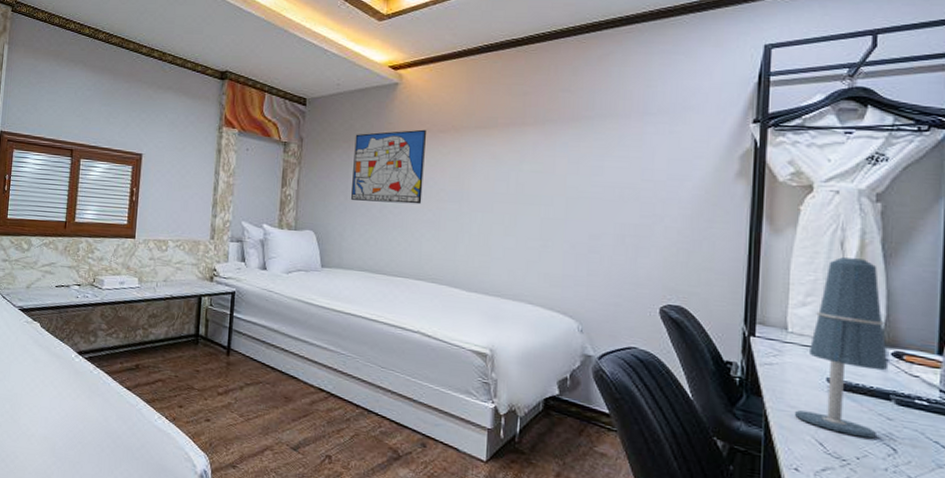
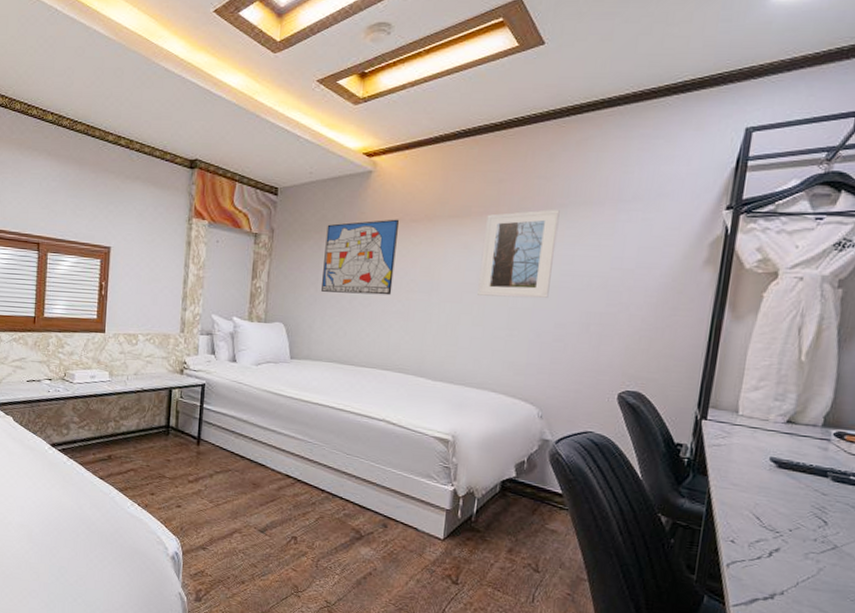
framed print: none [508,122,586,209] -> present [477,210,560,299]
desk lamp: present [795,257,889,439] -> none [737,343,831,512]

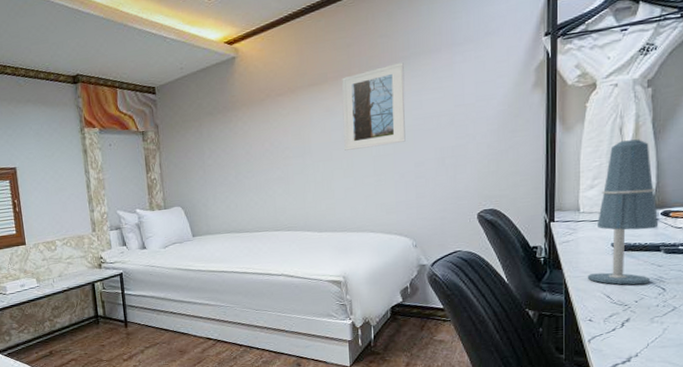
wall art: present [321,219,399,295] -> none [204,96,271,173]
desk lamp: none [737,343,831,512] -> present [588,139,659,285]

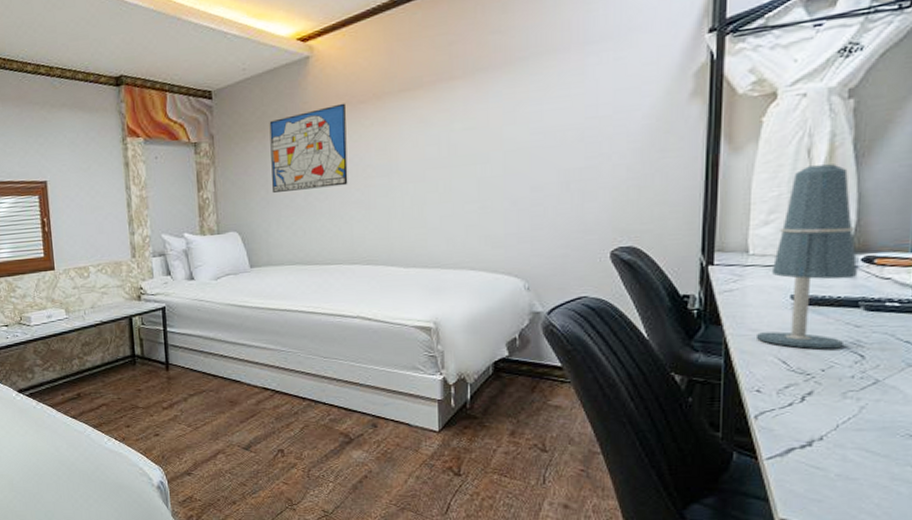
wall art: none [204,96,271,173] -> present [269,103,348,193]
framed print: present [342,62,406,151] -> none [440,64,521,170]

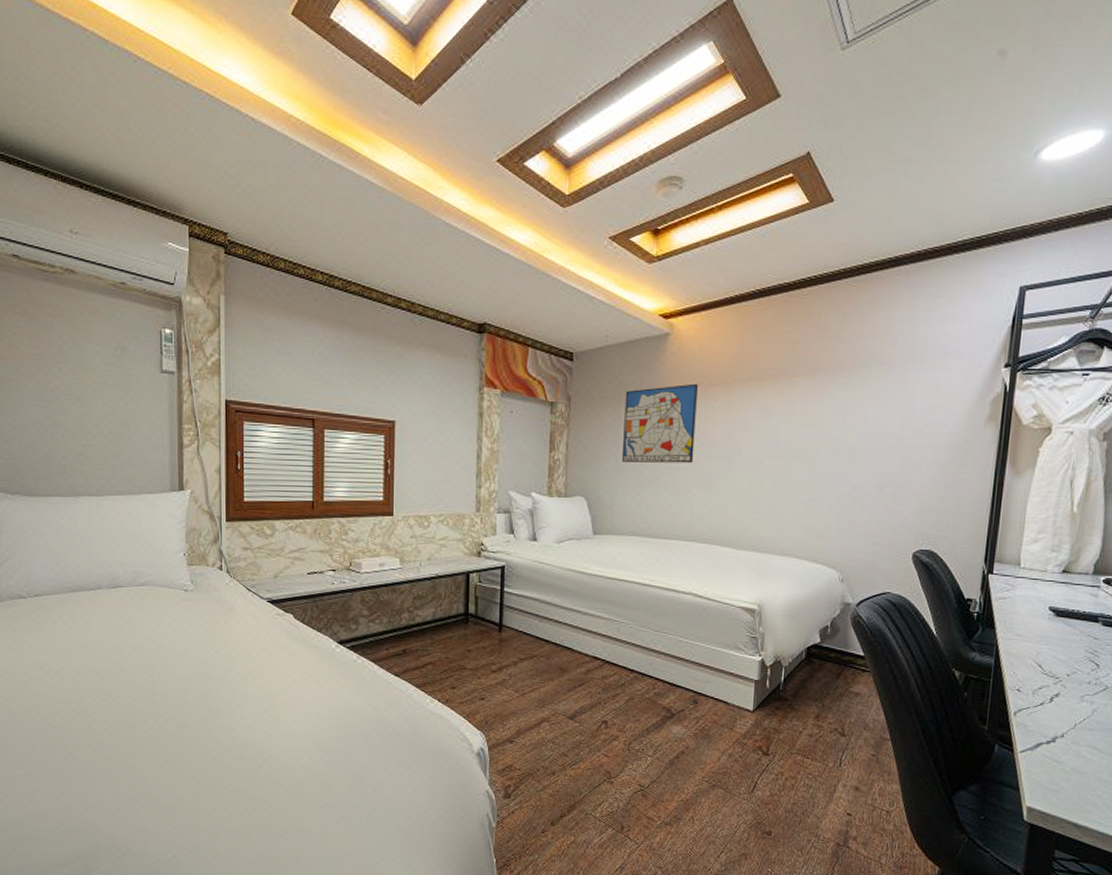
desk lamp: present [757,164,858,349] -> none [1021,495,1100,657]

